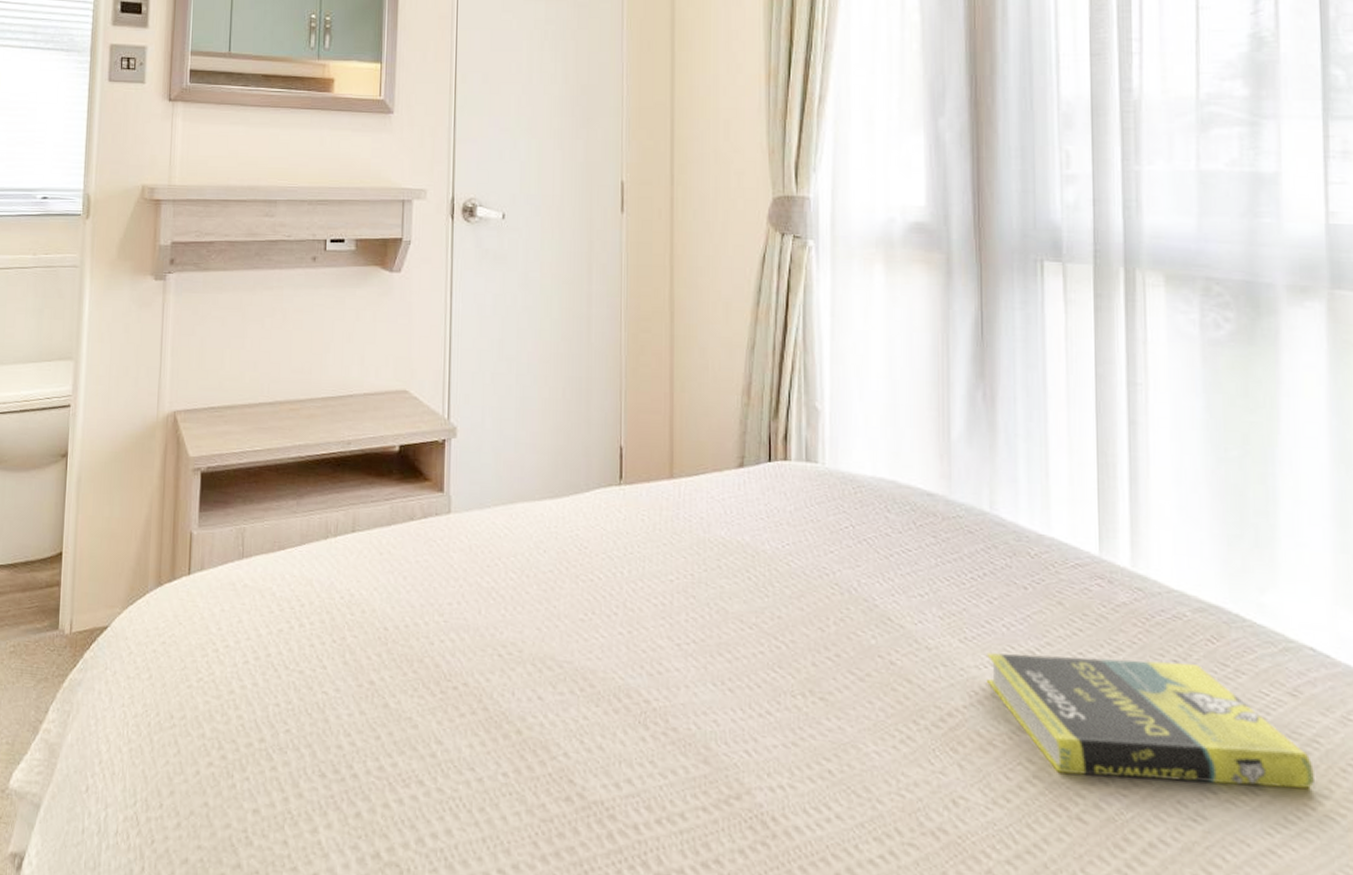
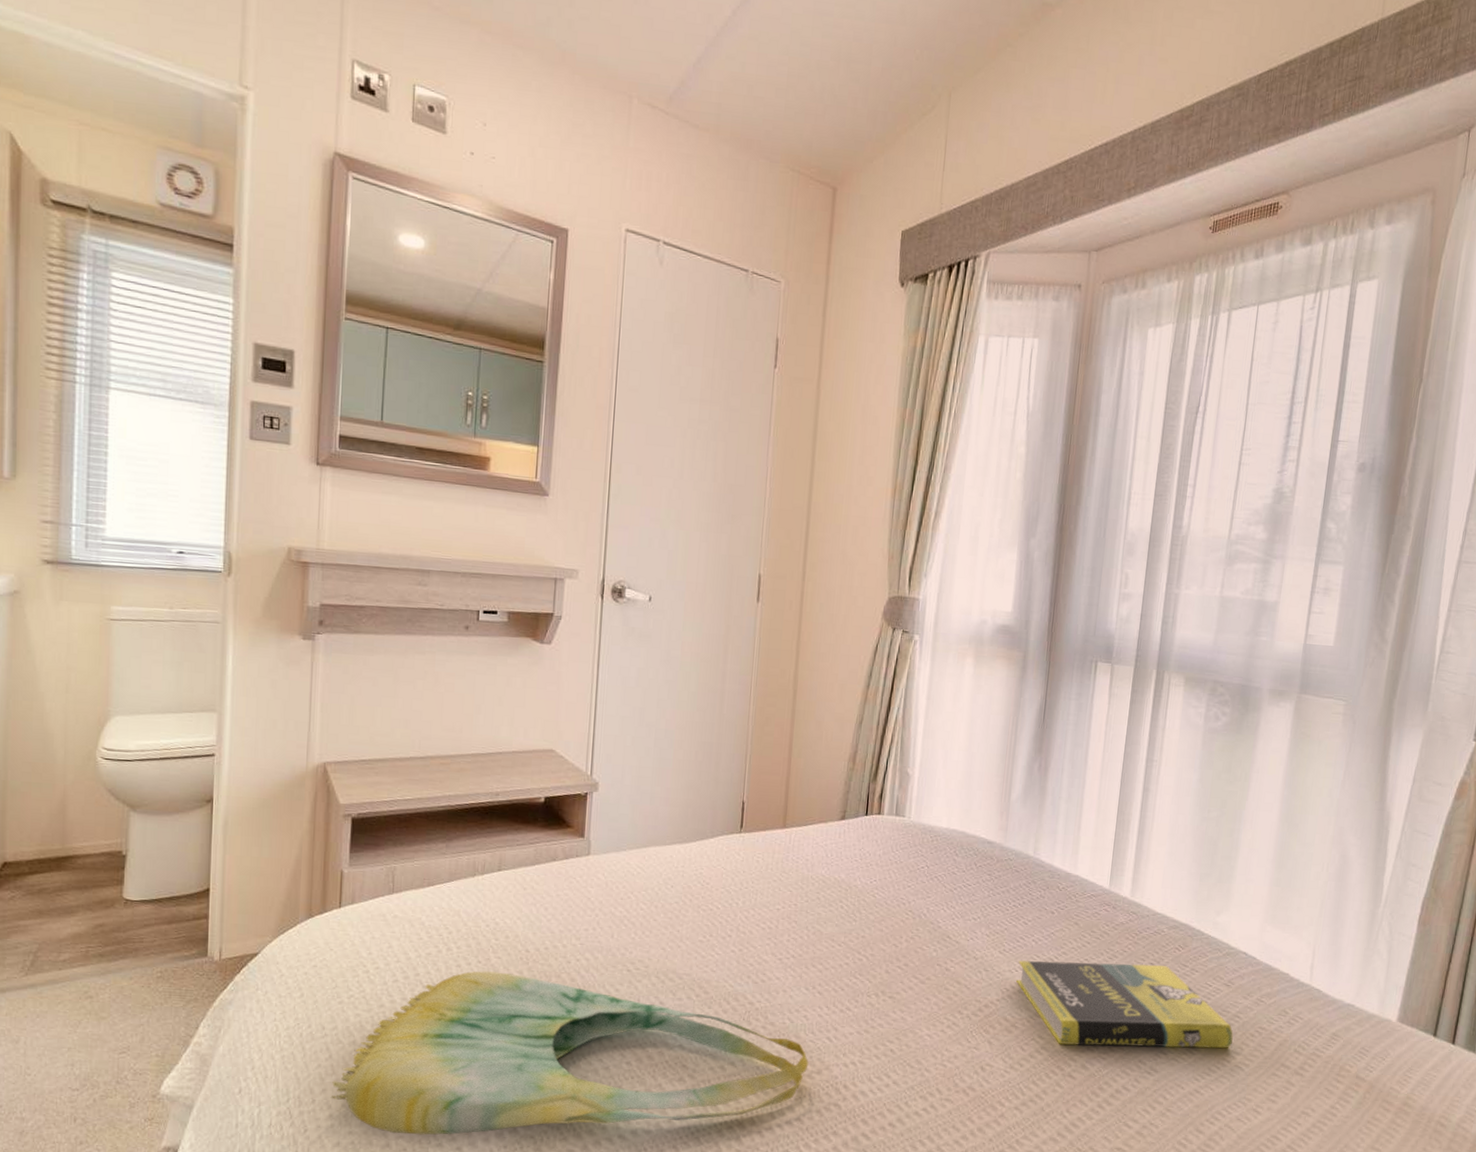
tote bag: none [178,652,724,857] -> present [330,971,809,1135]

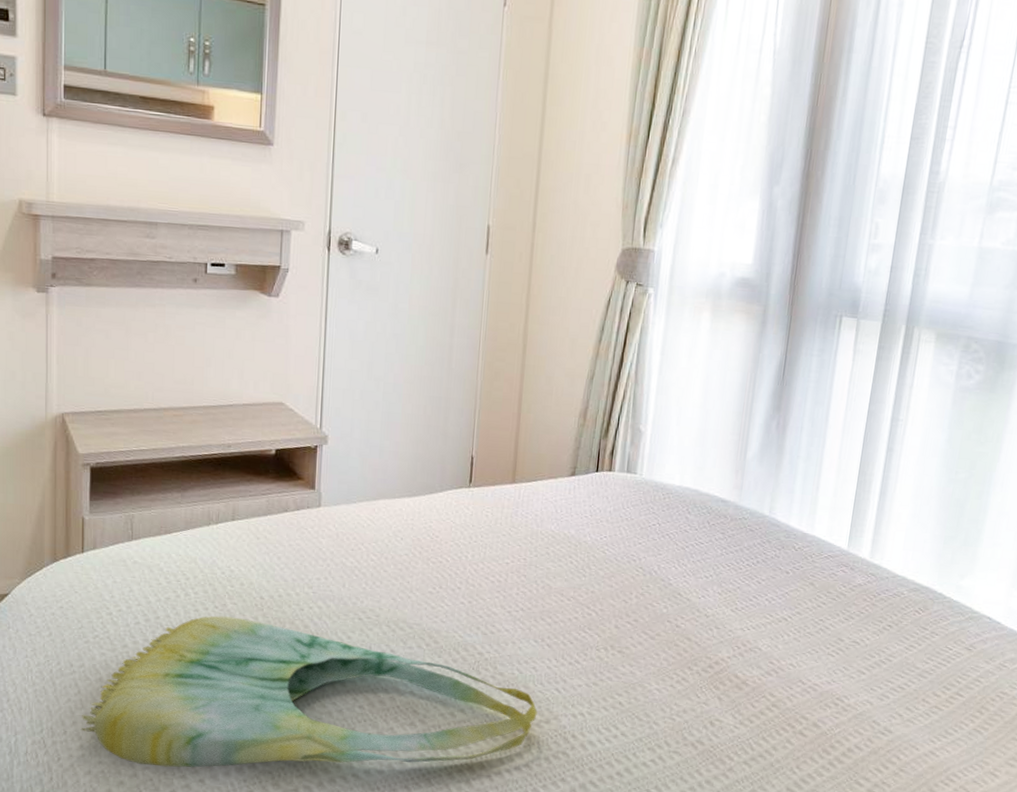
book: present [1016,960,1233,1049] -> none [748,619,973,712]

